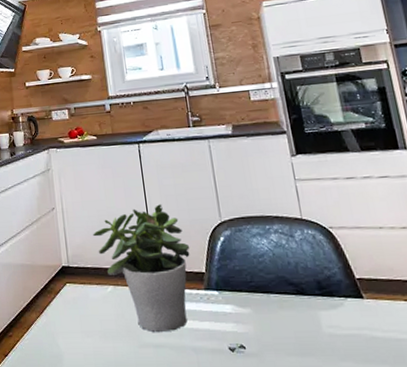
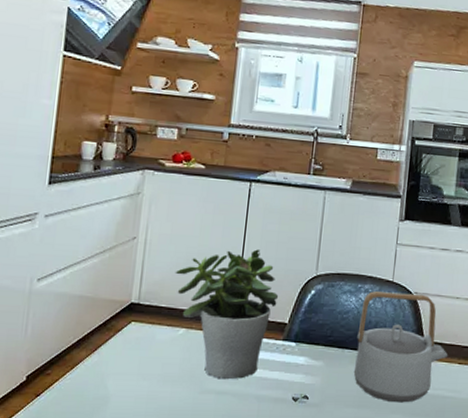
teapot: none [275,228,389,349] -> present [353,291,448,403]

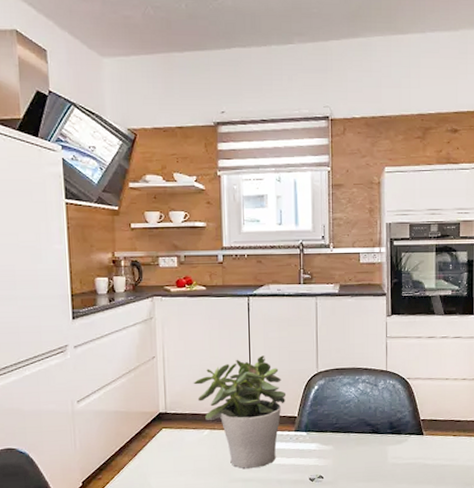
teapot: present [353,291,448,403] -> none [360,379,443,474]

